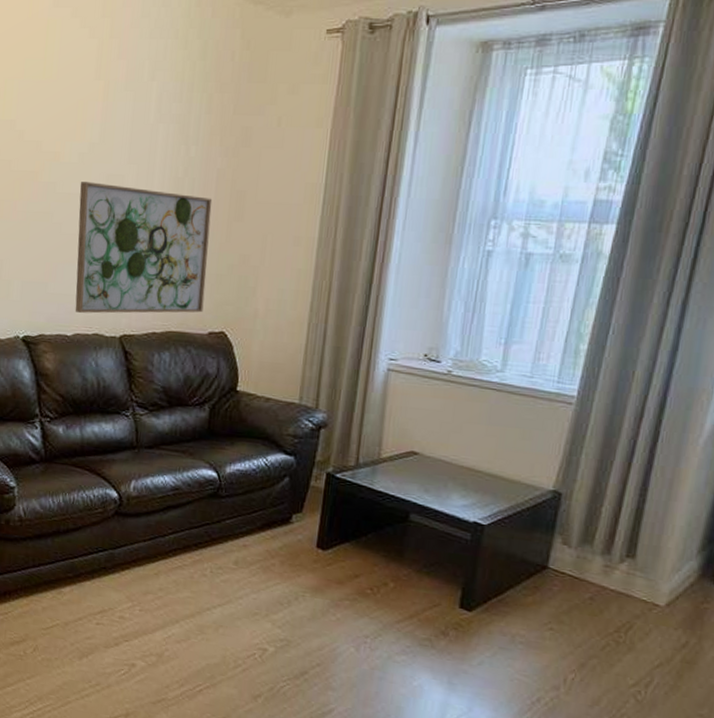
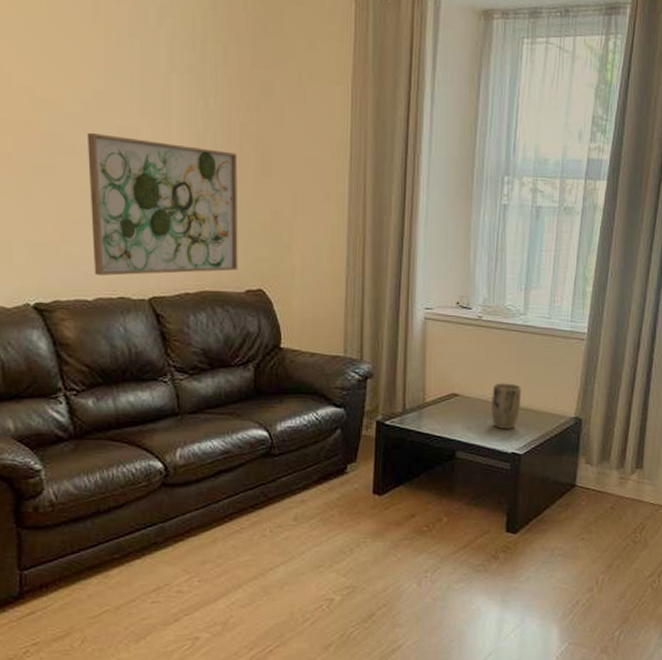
plant pot: none [453,444,492,496] -> present [490,383,522,429]

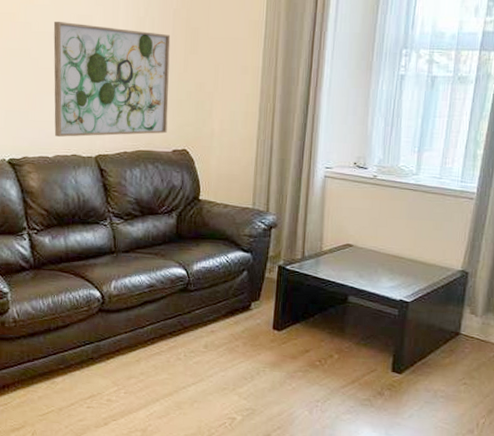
plant pot: present [490,383,522,429] -> none [381,236,412,278]

